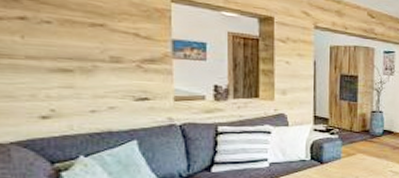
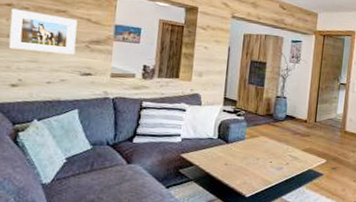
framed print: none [26,22,124,78] -> present [8,8,78,55]

